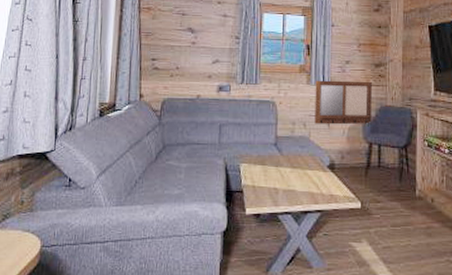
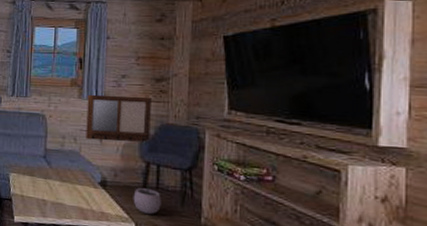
plant pot: none [358,163,383,192] -> present [133,183,161,214]

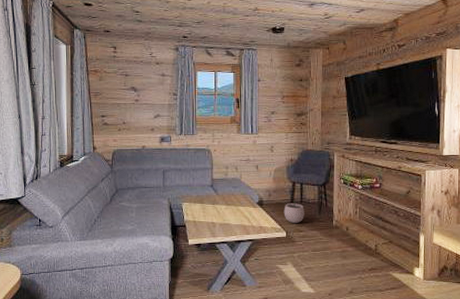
writing board: present [86,94,151,142] -> none [245,129,294,168]

